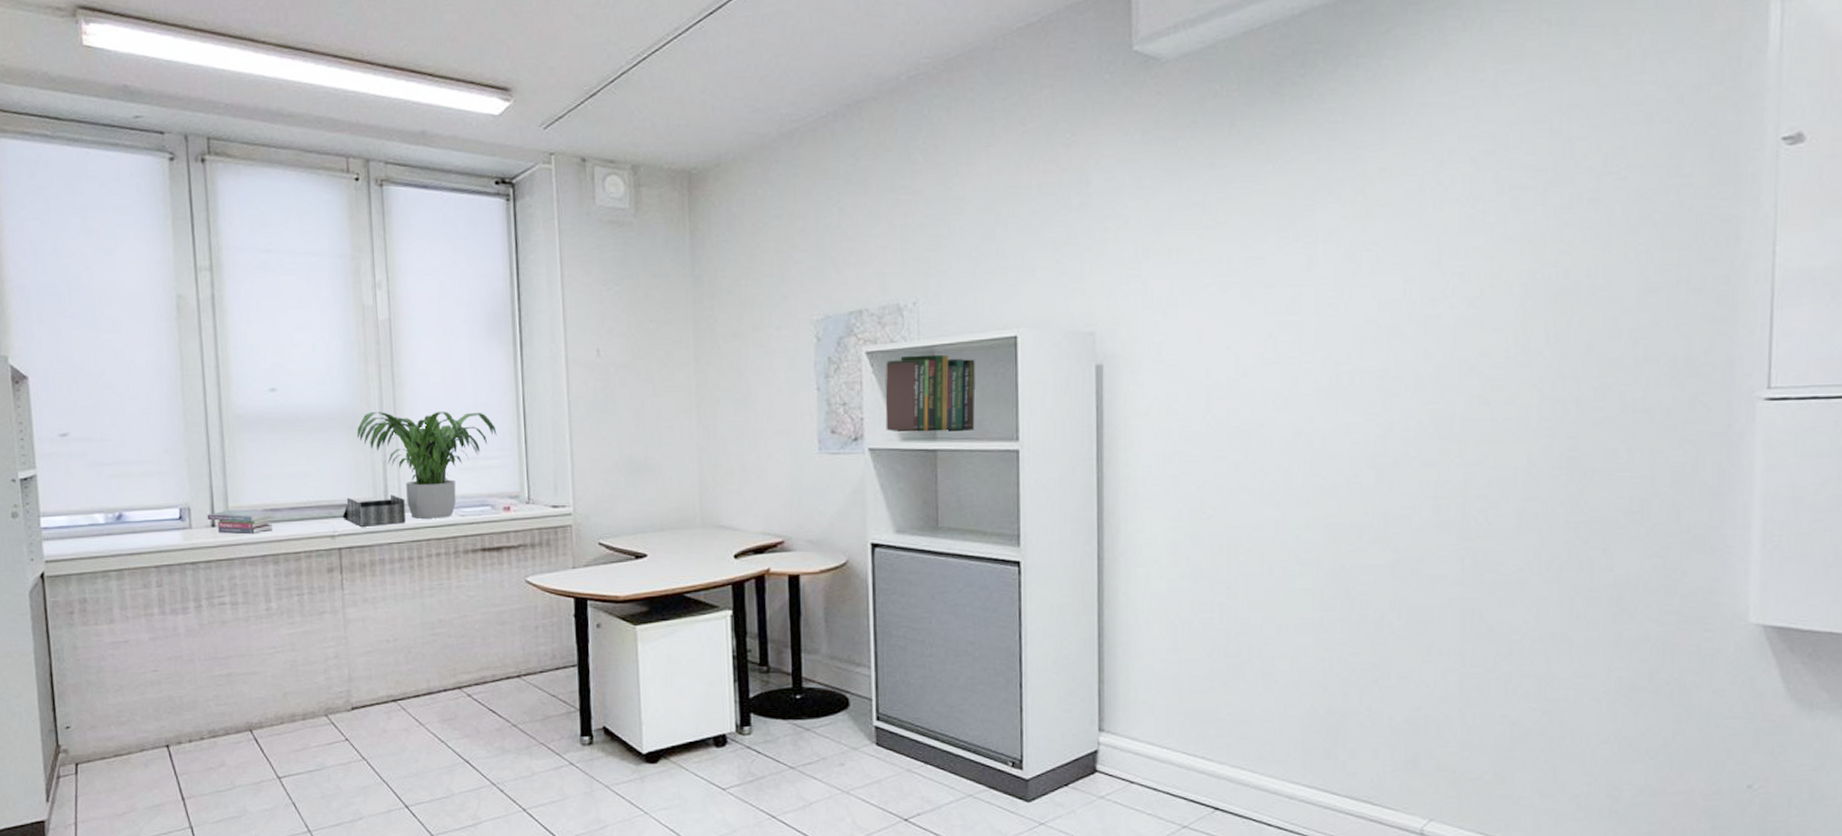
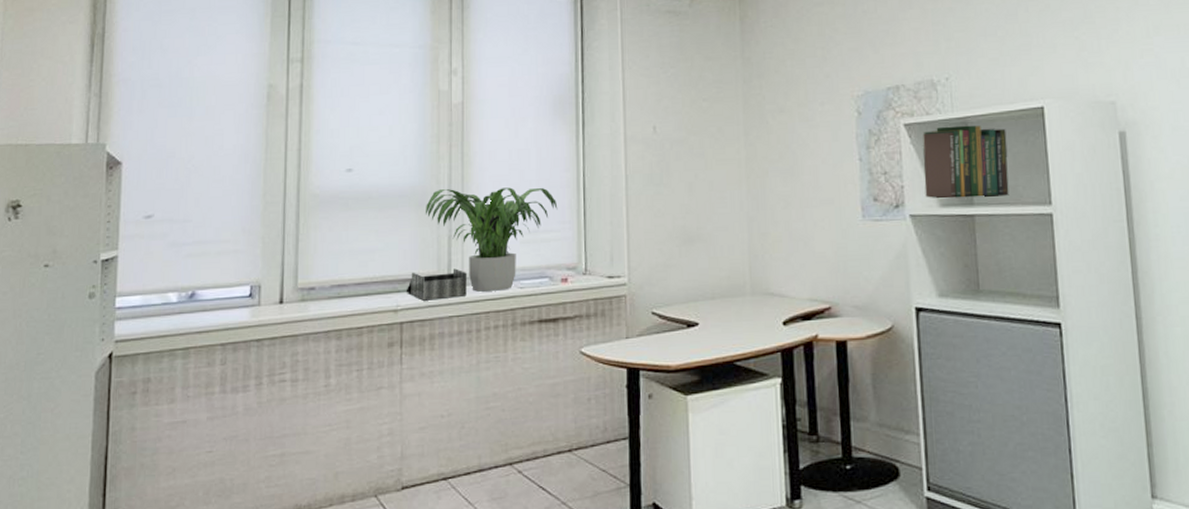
books: present [207,509,274,535] -> none [276,286,340,311]

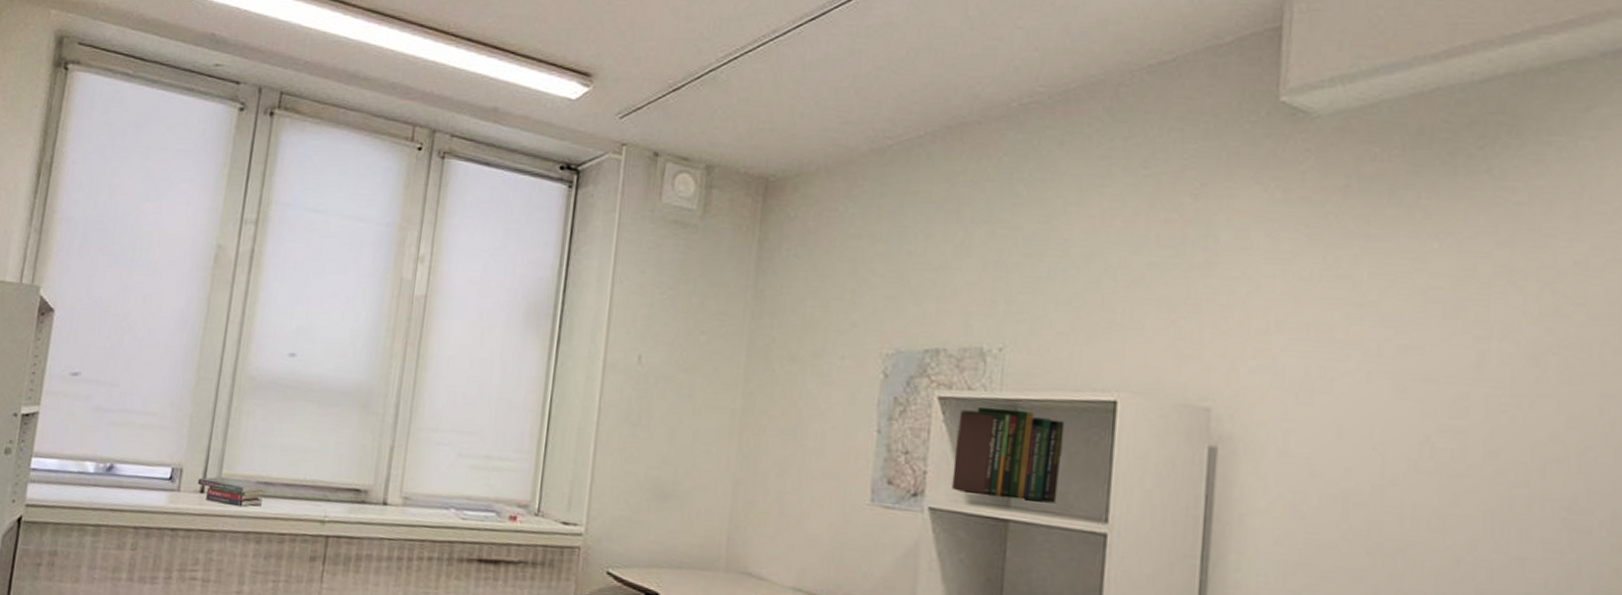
books: none [276,286,340,311] -> present [197,476,267,508]
desk organizer: present [406,268,468,301] -> none [336,481,407,518]
potted plant: present [425,187,558,292] -> none [368,392,517,519]

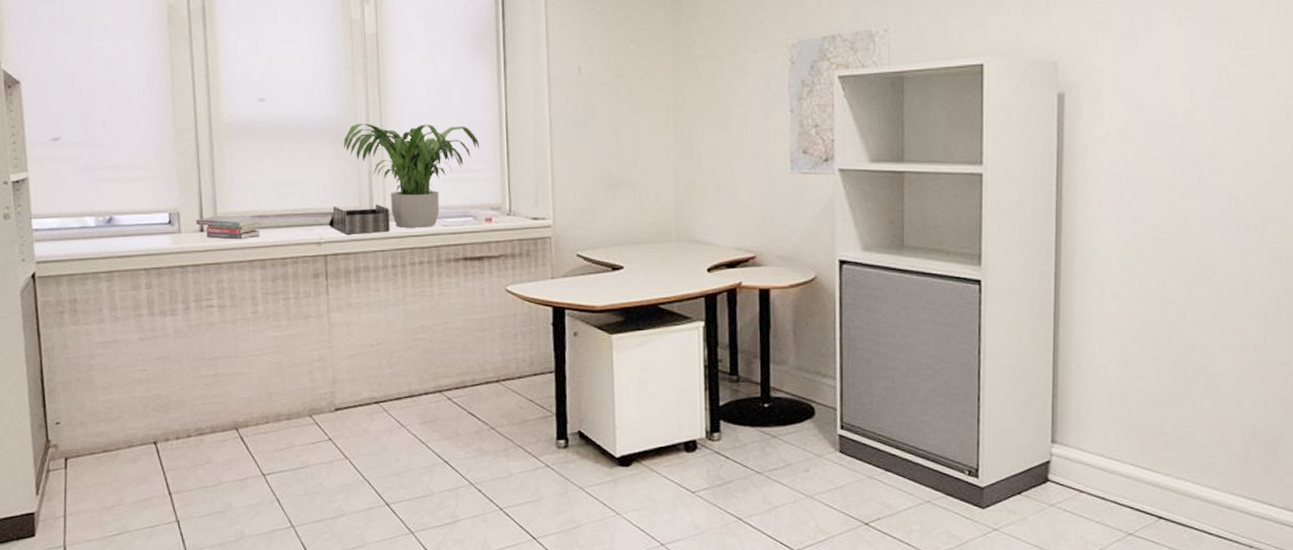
desk organizer: none [336,481,407,518] -> present [328,204,391,235]
potted plant: none [368,392,517,519] -> present [343,124,480,228]
books: present [951,407,1065,503] -> none [855,80,943,154]

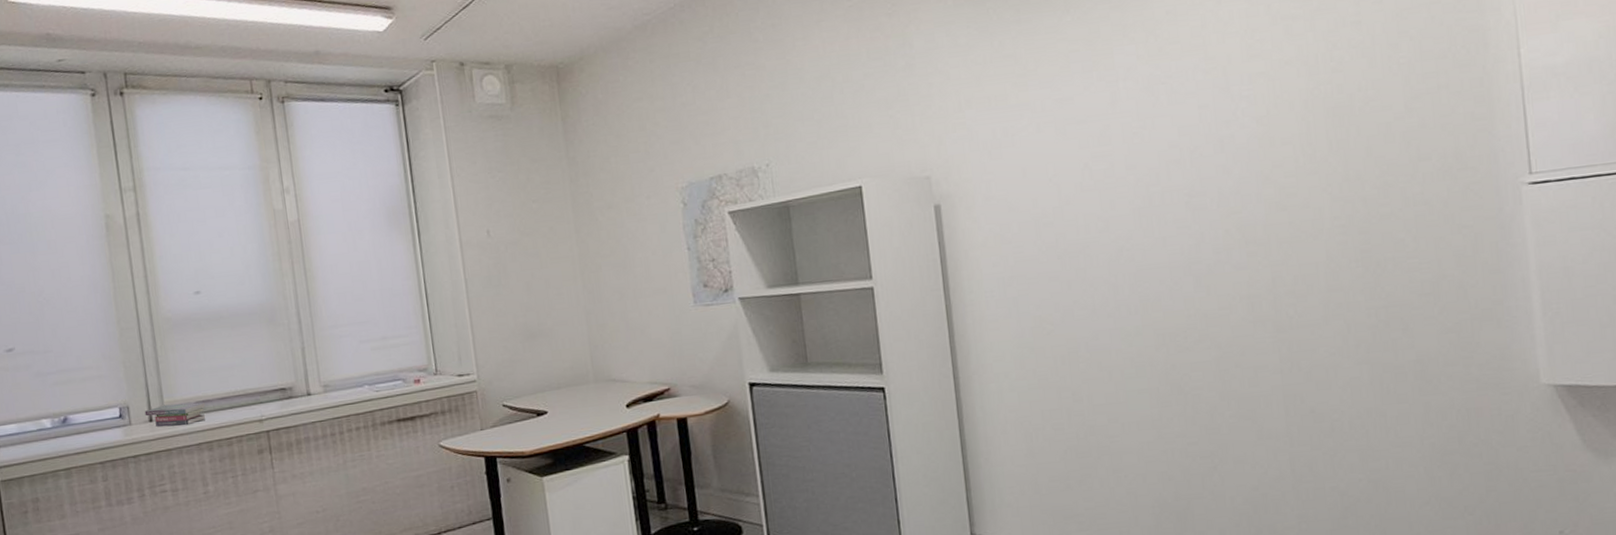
desk organizer: present [328,204,391,235] -> none [268,377,326,410]
potted plant: present [343,124,480,228] -> none [276,297,403,398]

